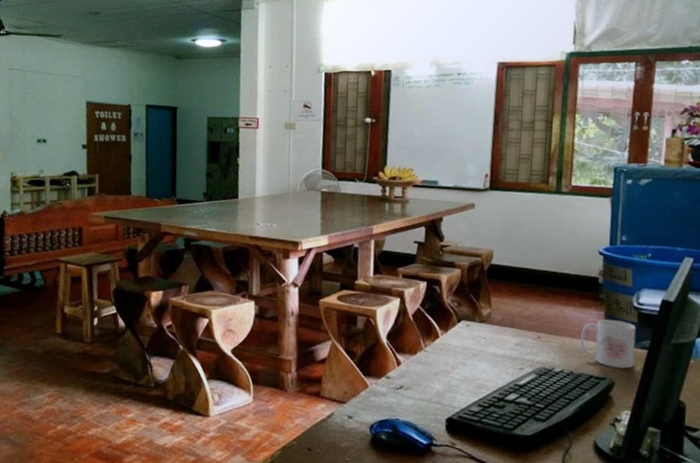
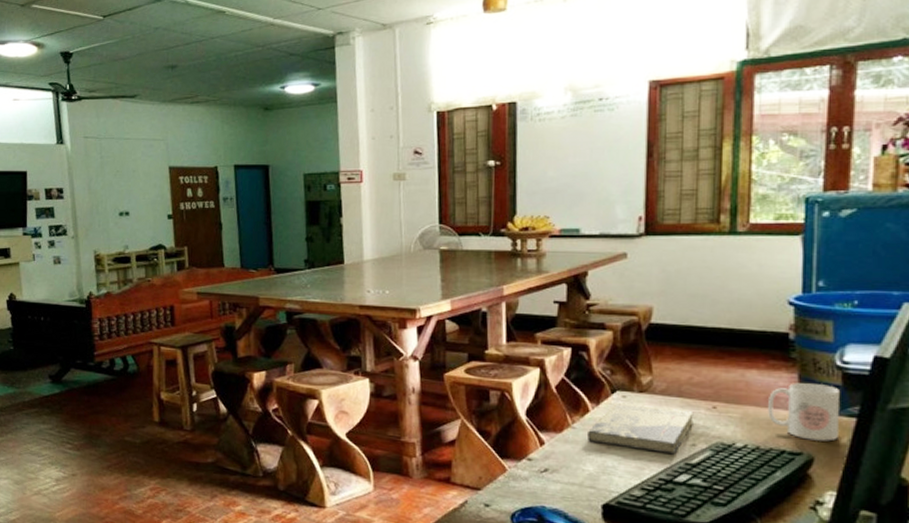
book: none [437,330,523,377] -> present [588,402,694,455]

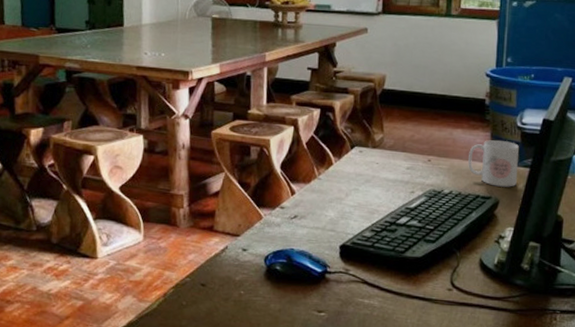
book: present [588,402,694,455] -> none [330,156,414,201]

